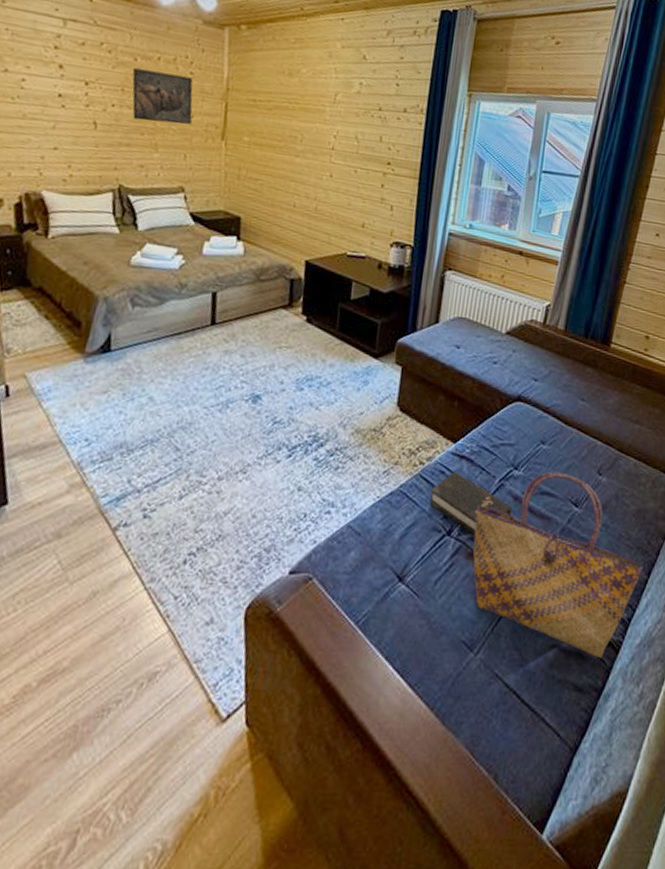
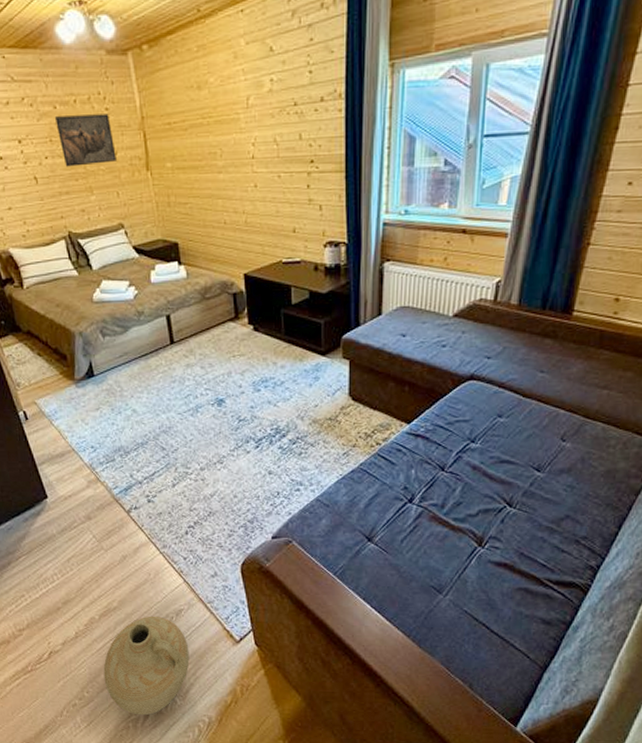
ceramic jug: none [20,681,156,845] -> present [103,616,190,716]
hardback book: present [429,471,512,535] -> none [389,449,471,501]
tote bag: present [473,471,642,659] -> none [434,441,612,599]

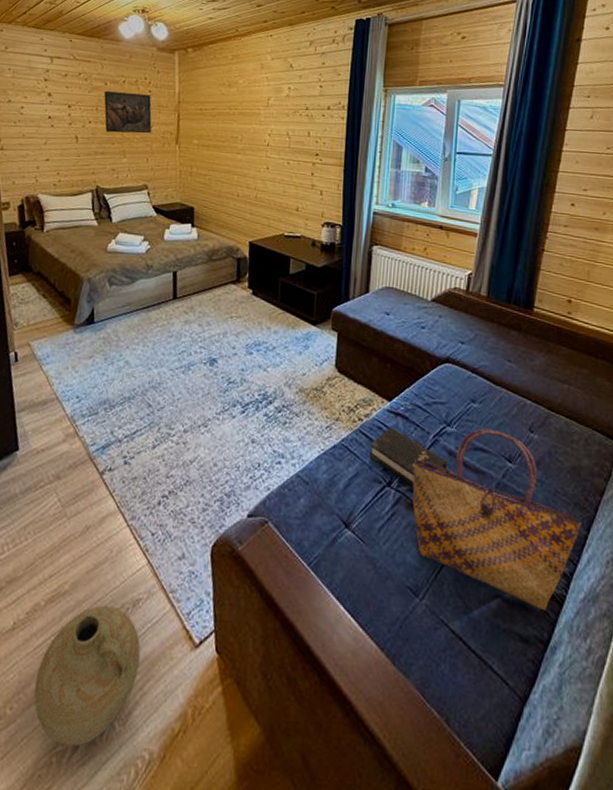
hardback book: none [389,449,471,501] -> present [369,427,447,487]
tote bag: none [434,441,612,599] -> present [412,428,581,612]

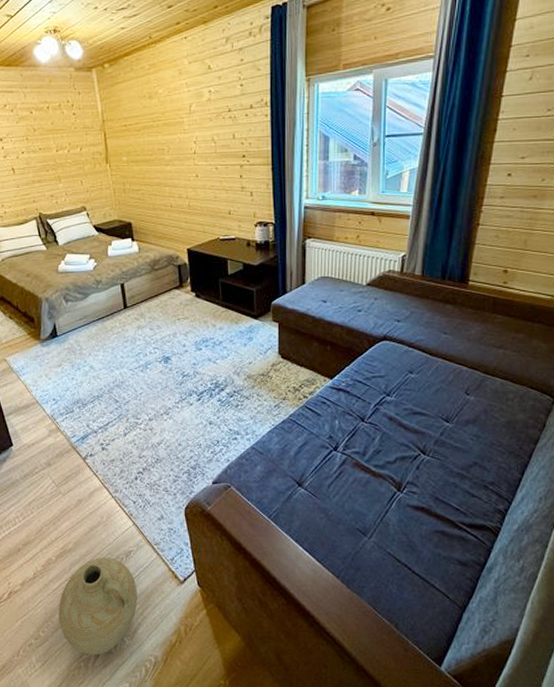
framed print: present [104,91,152,134] -> none [30,117,81,160]
hardback book: present [369,427,447,487] -> none [315,401,388,449]
tote bag: present [412,428,581,612] -> none [357,395,515,541]

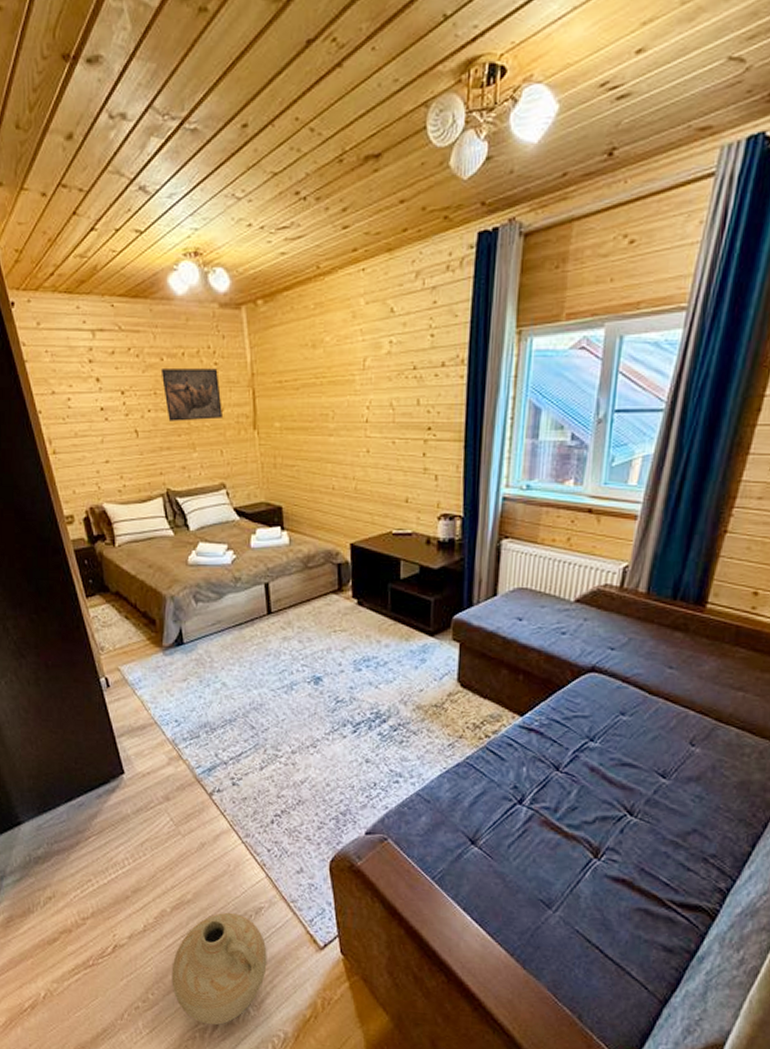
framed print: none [30,117,81,160] -> present [160,368,222,421]

